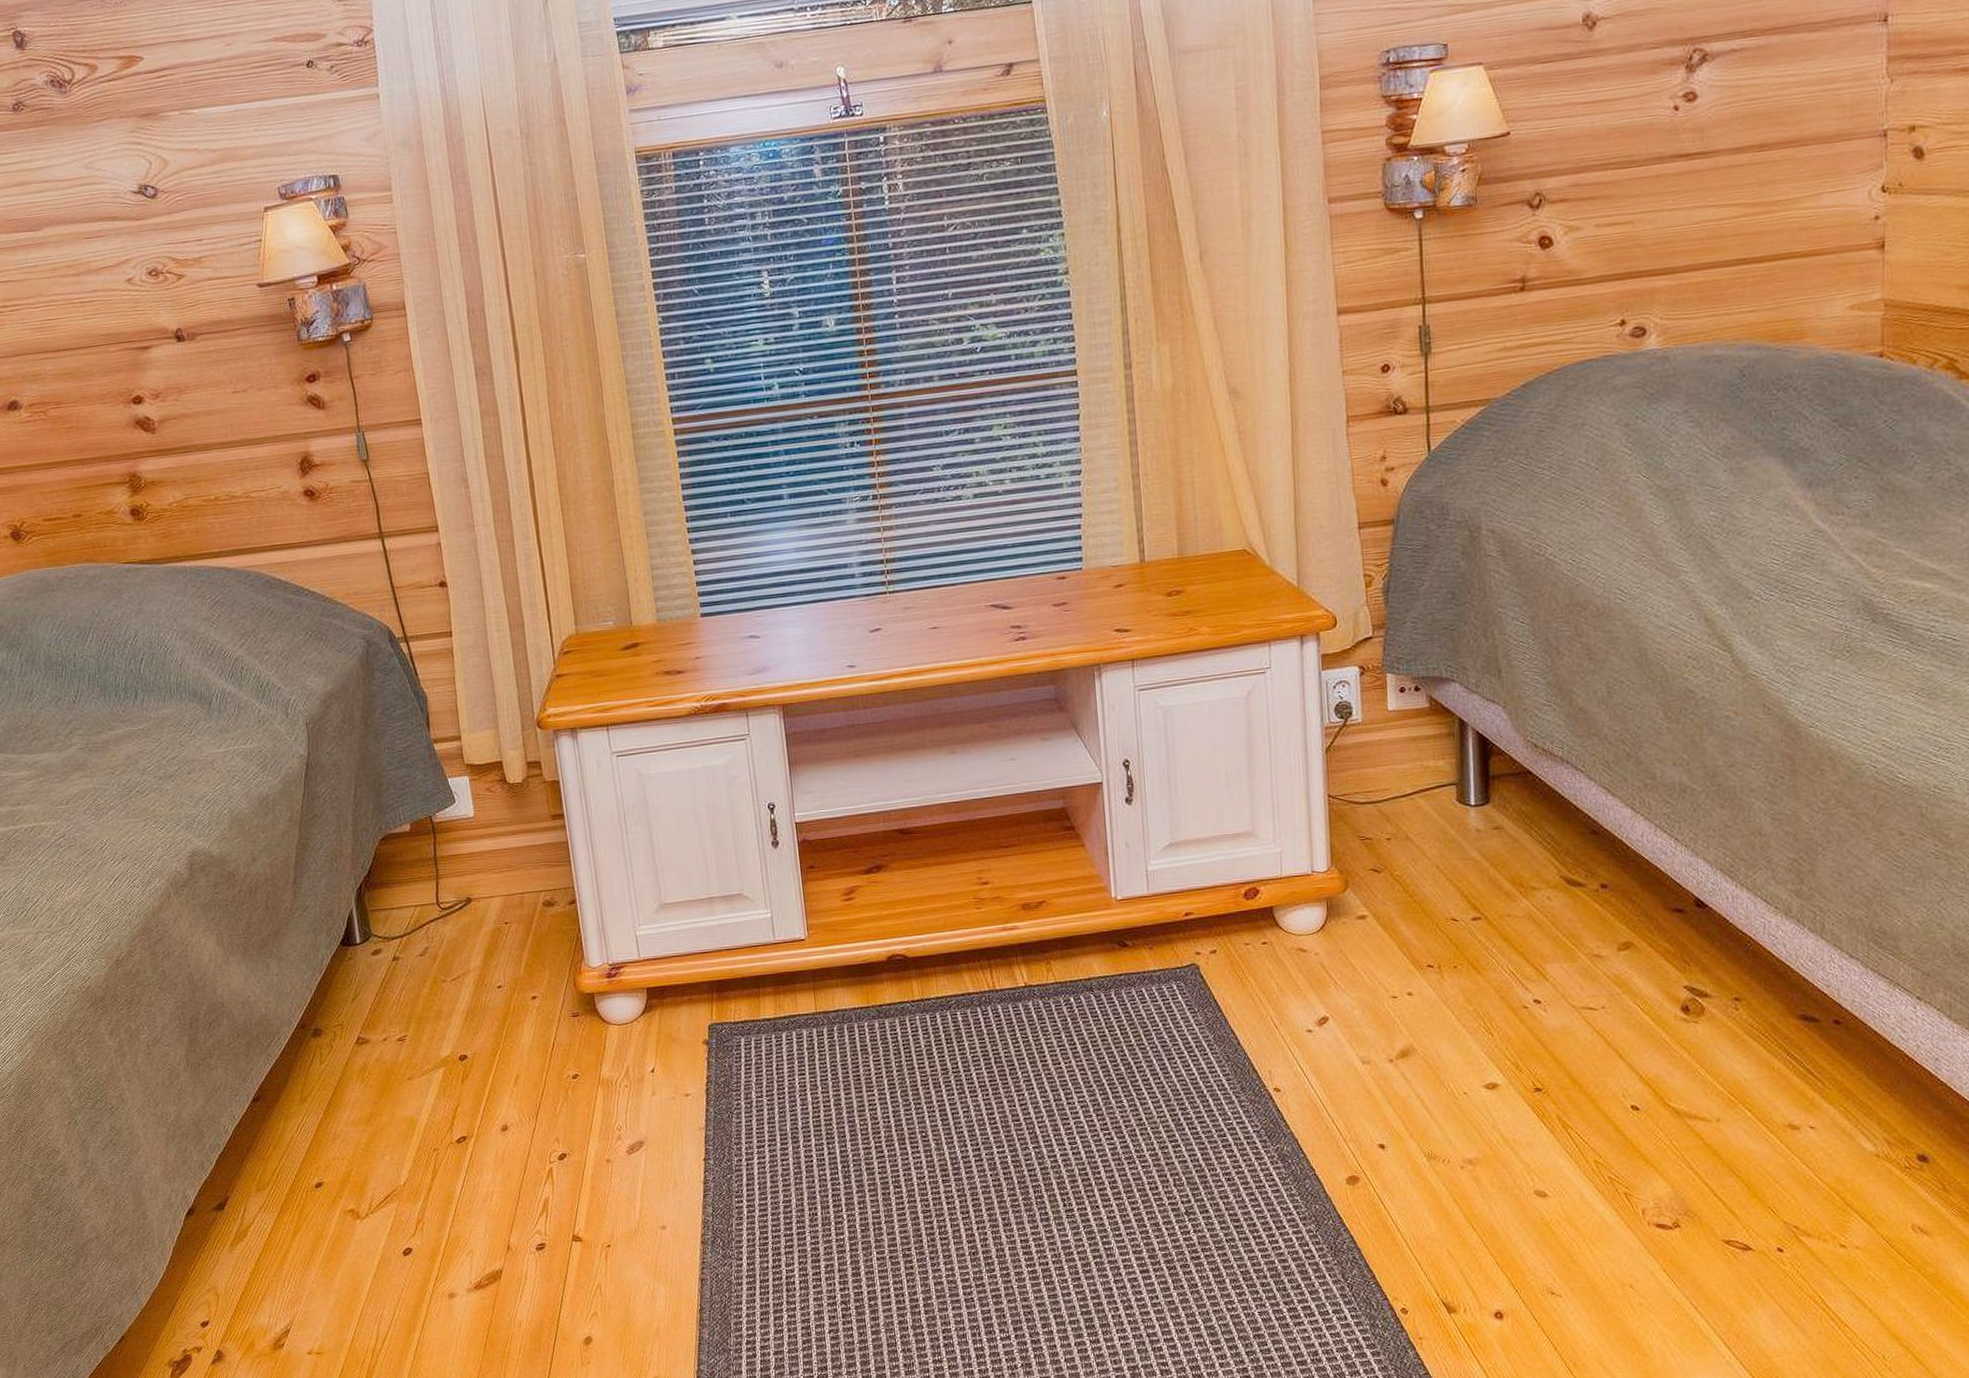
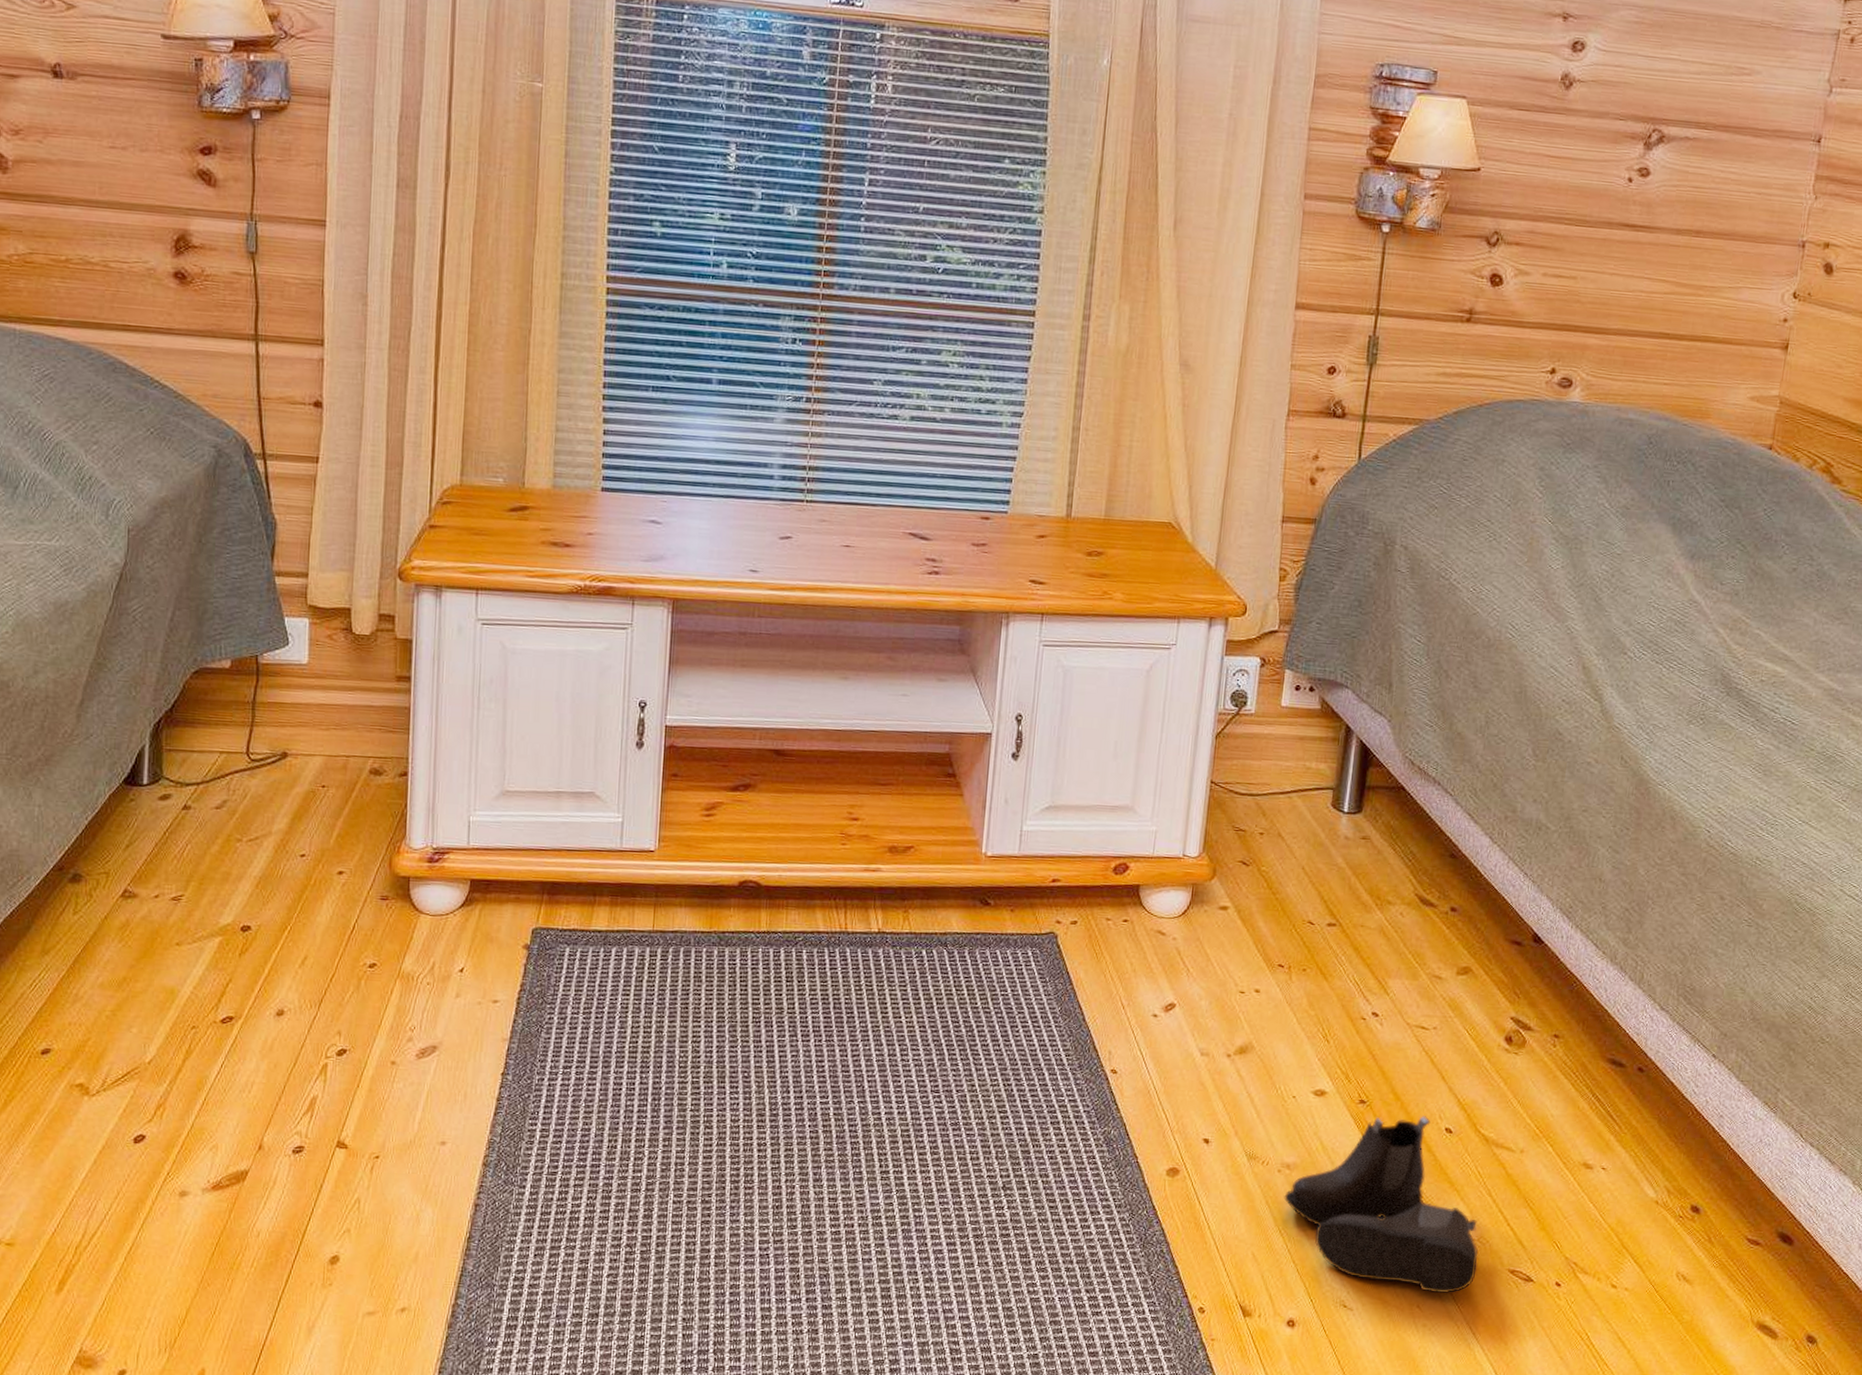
boots: none [1471,1096,1688,1271] -> present [1284,1116,1478,1294]

